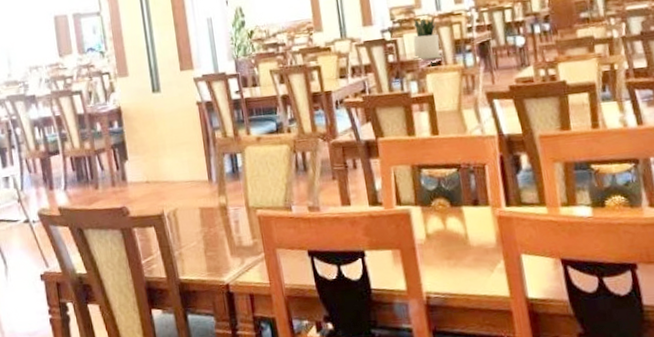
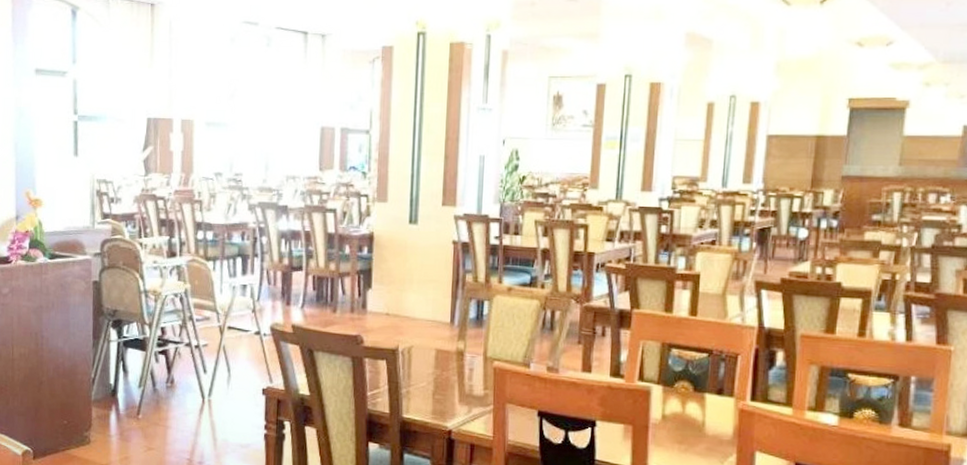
planter: present [412,17,443,61] -> none [686,191,721,239]

